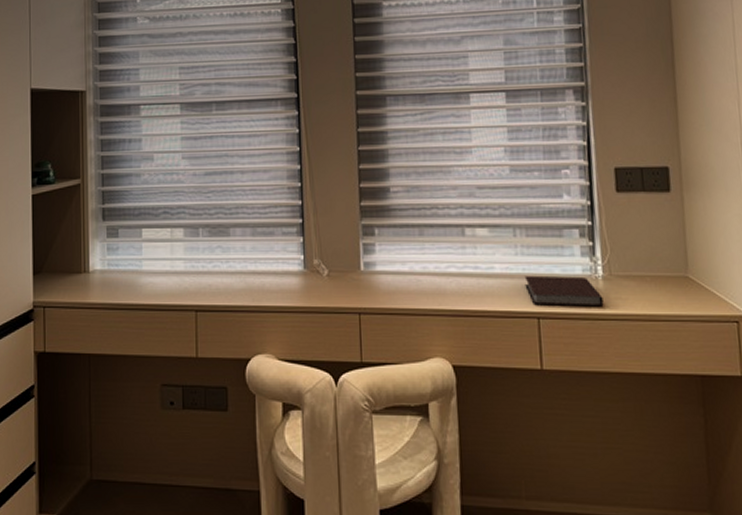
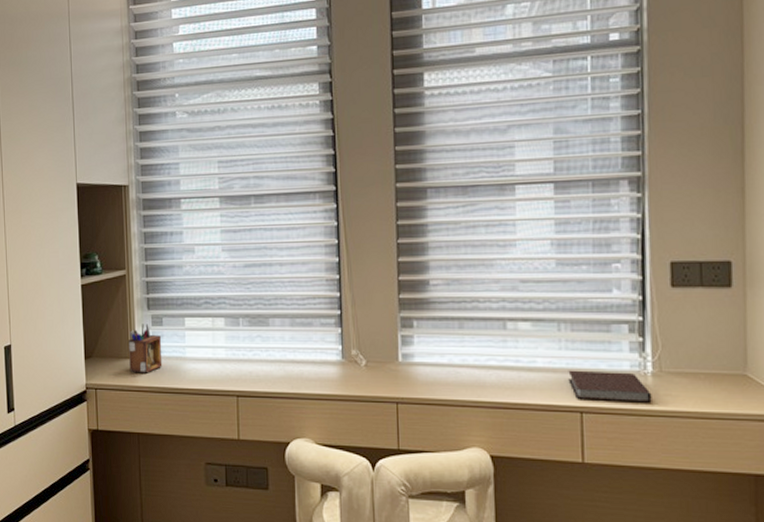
desk organizer: none [81,235,117,289] -> present [129,324,163,373]

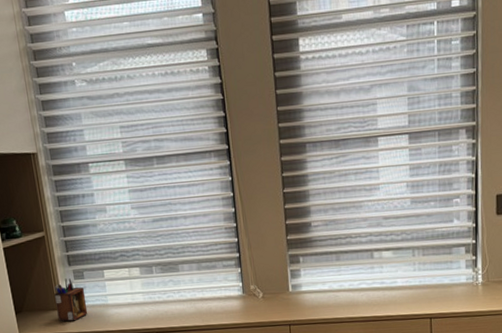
notebook: present [568,370,652,403] -> none [421,284,482,309]

